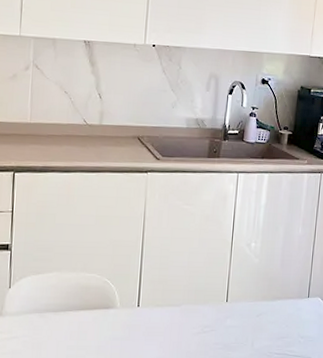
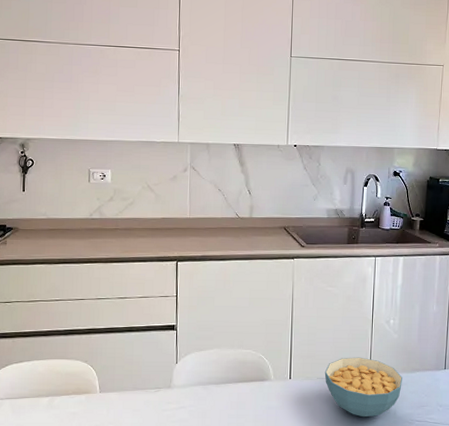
cereal bowl: none [177,283,262,350] -> present [324,357,402,418]

